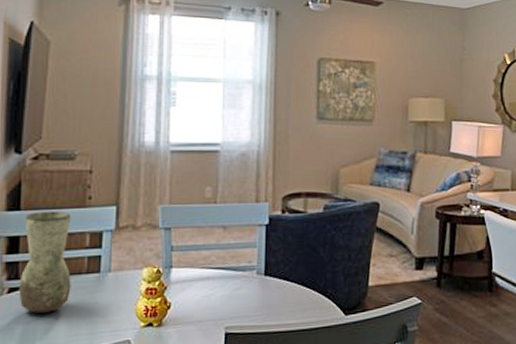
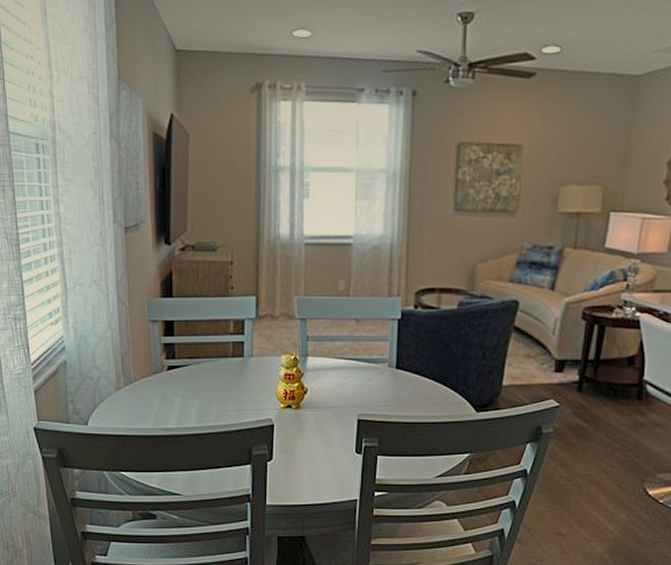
vase: present [19,211,71,313] -> none [176,299,219,389]

